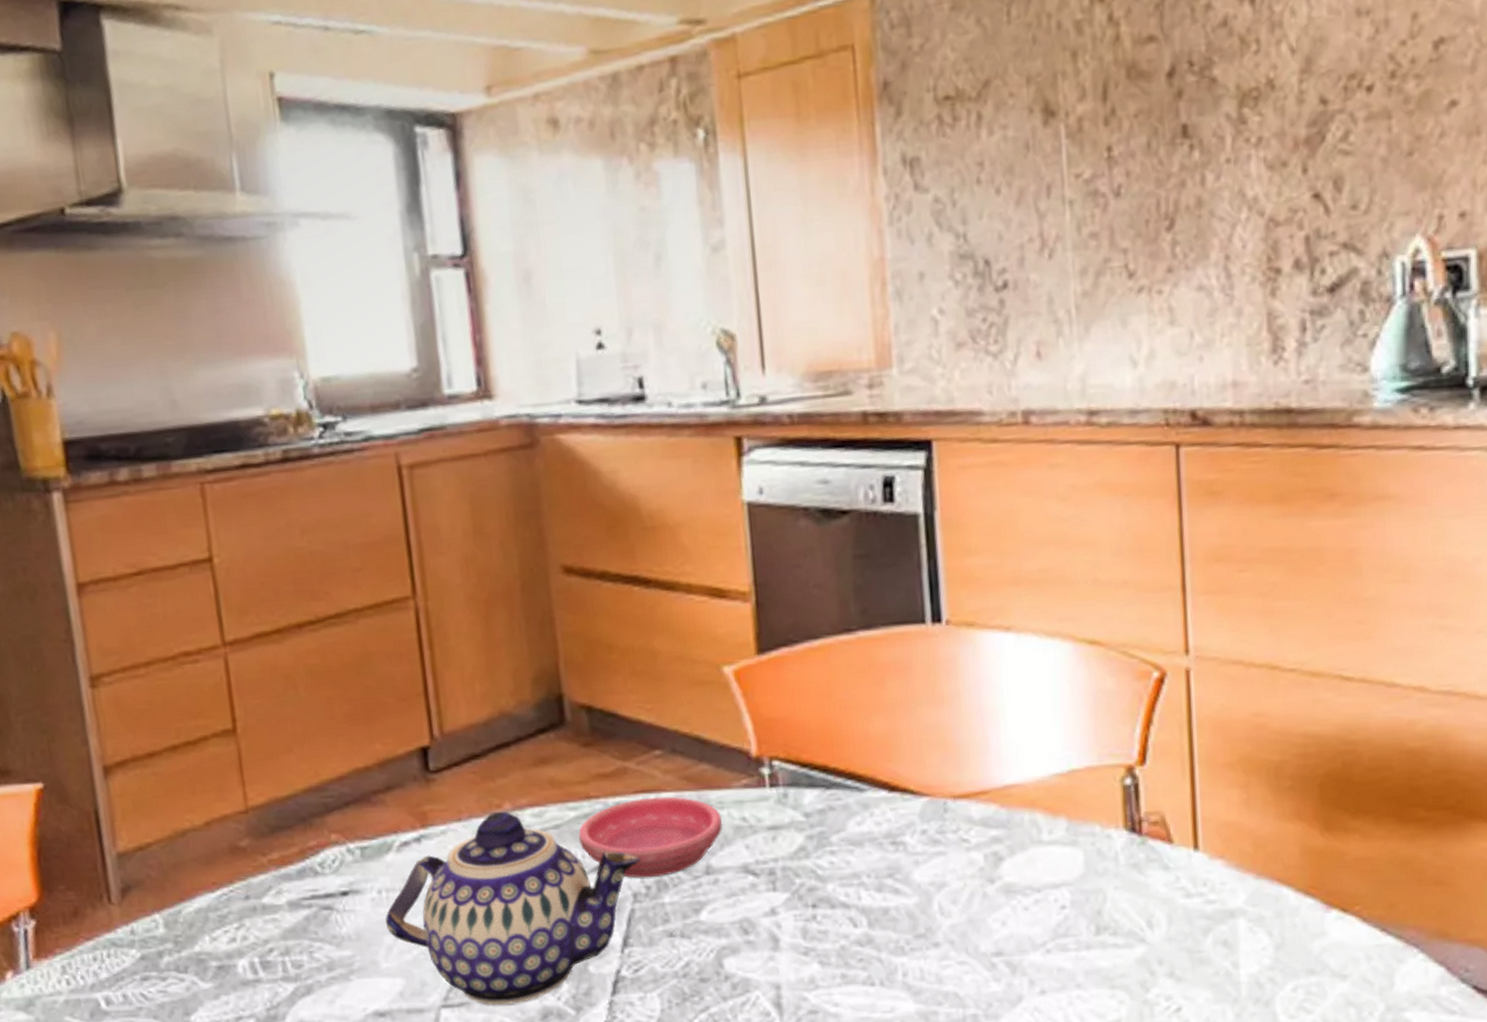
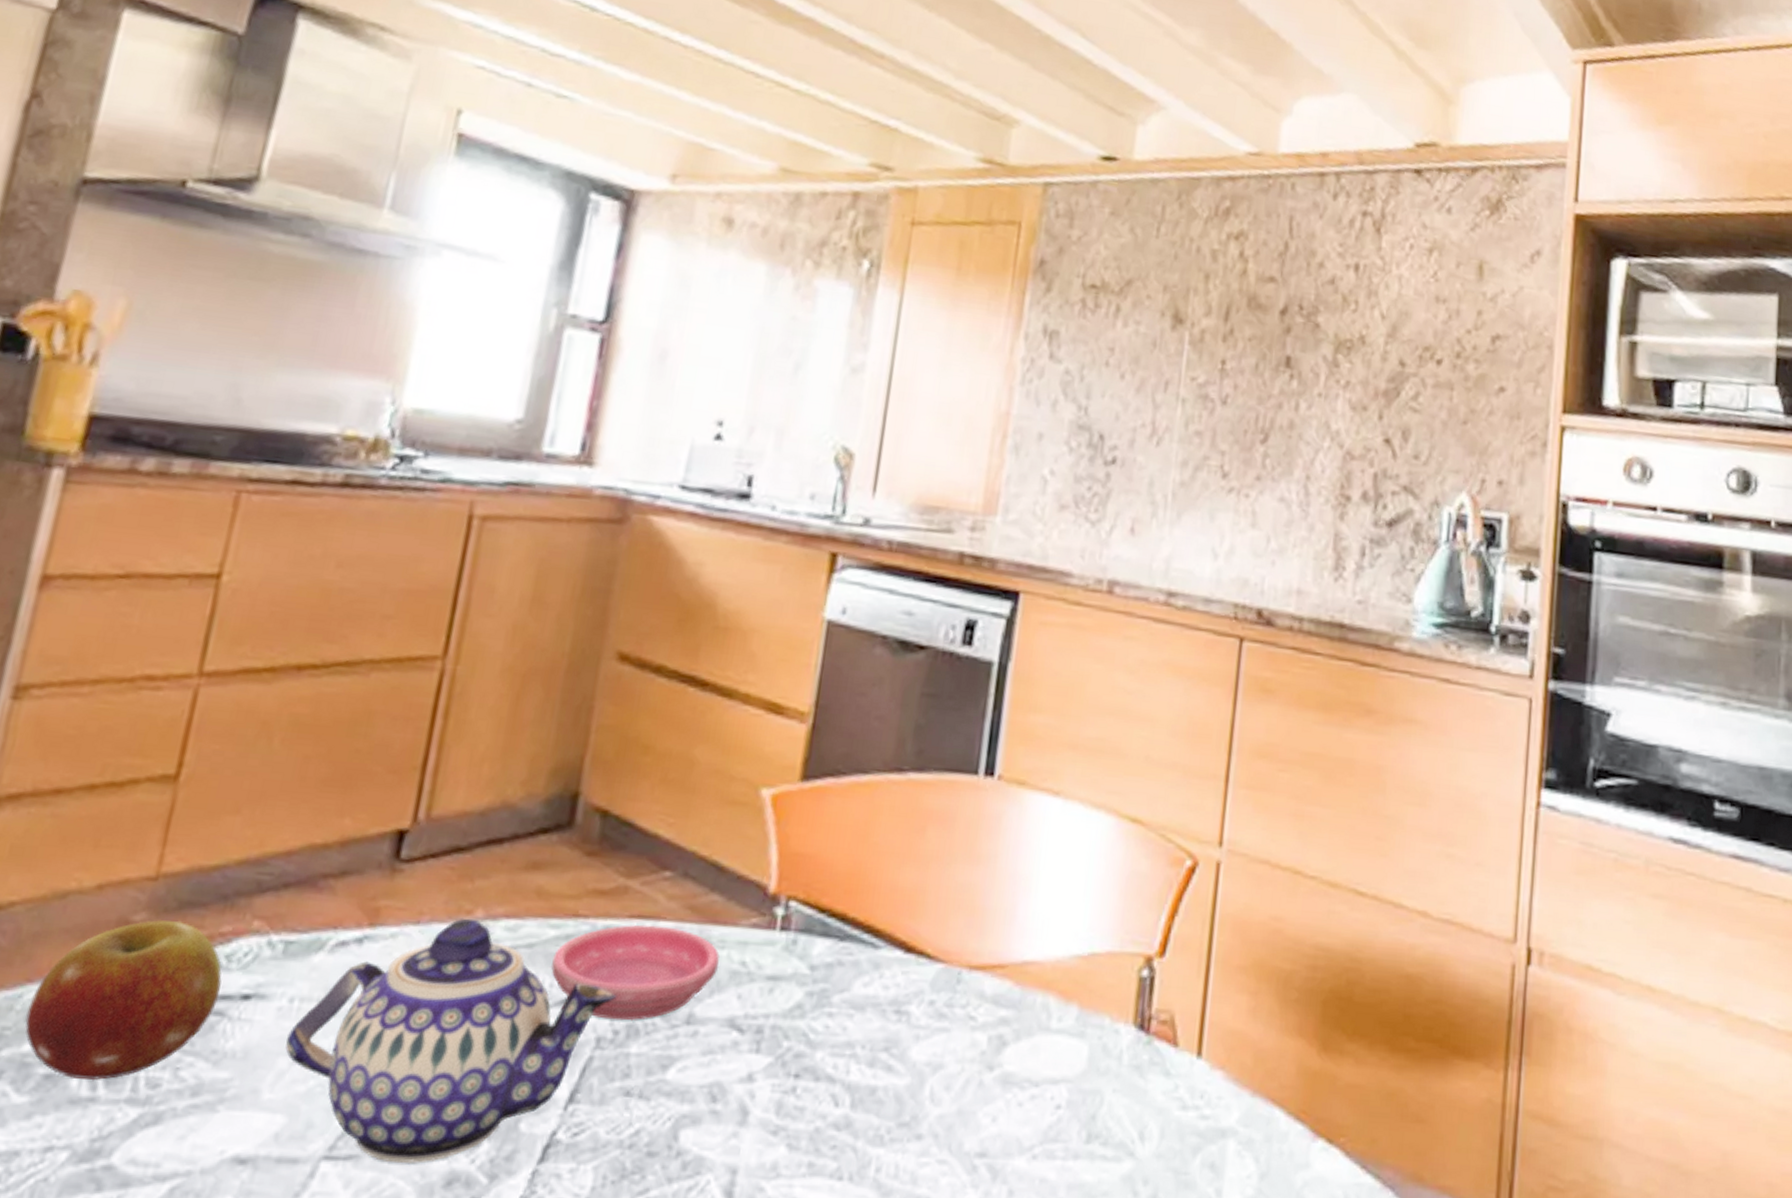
fruit: none [188,841,324,967] -> present [25,920,222,1081]

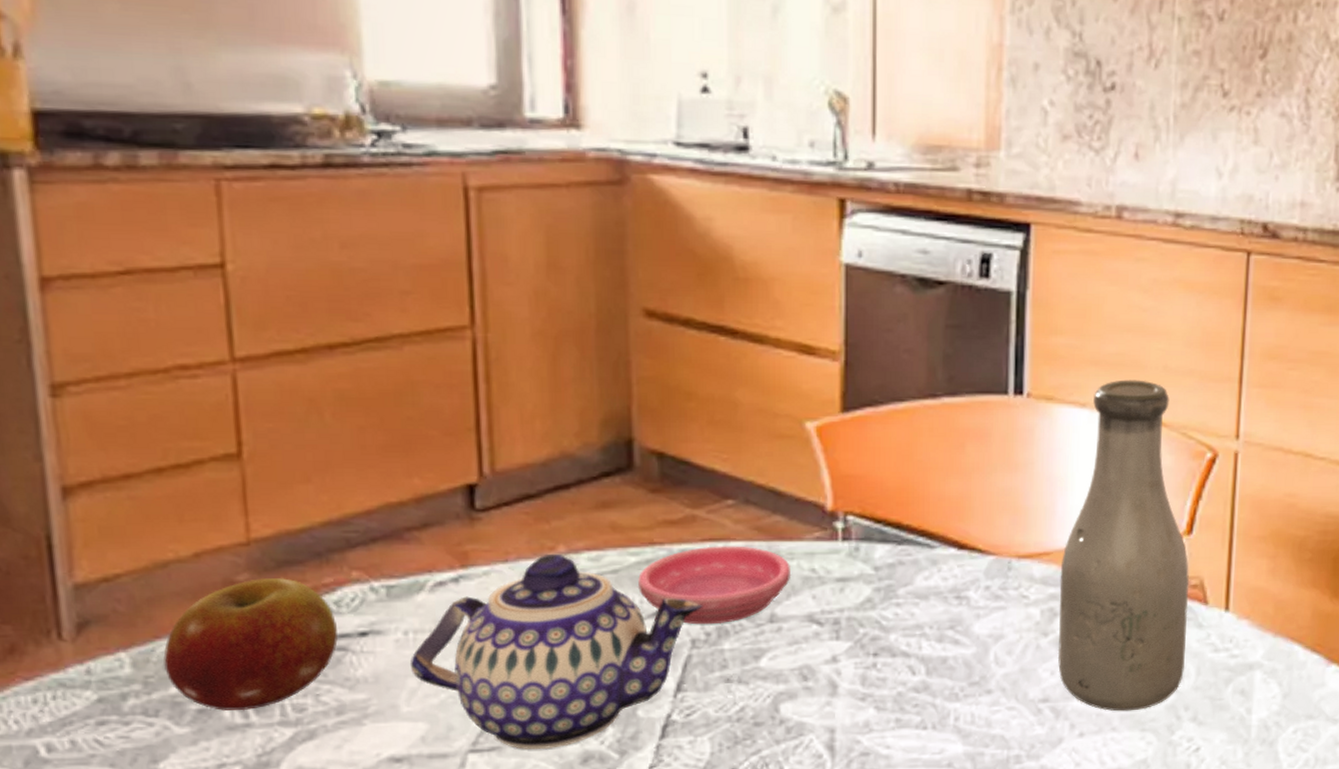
bottle: none [1001,768,1159,1179] -> present [1057,379,1190,711]

